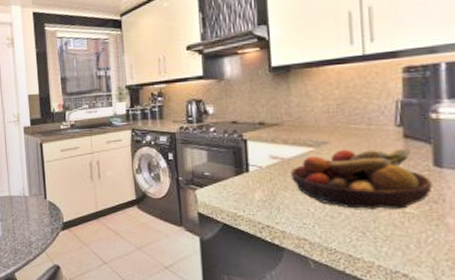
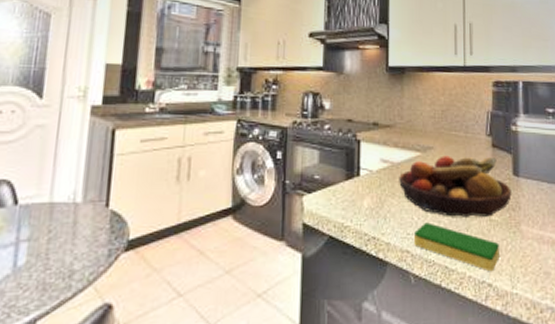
dish sponge: none [311,214,417,263] -> present [414,222,499,272]

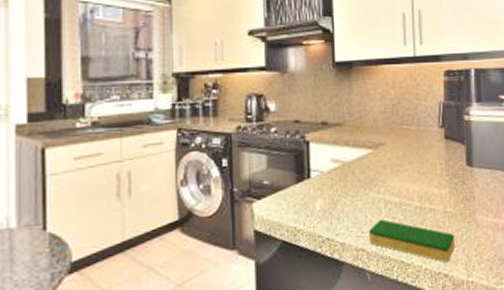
fruit bowl: present [399,155,512,217] -> none [351,149,466,212]

